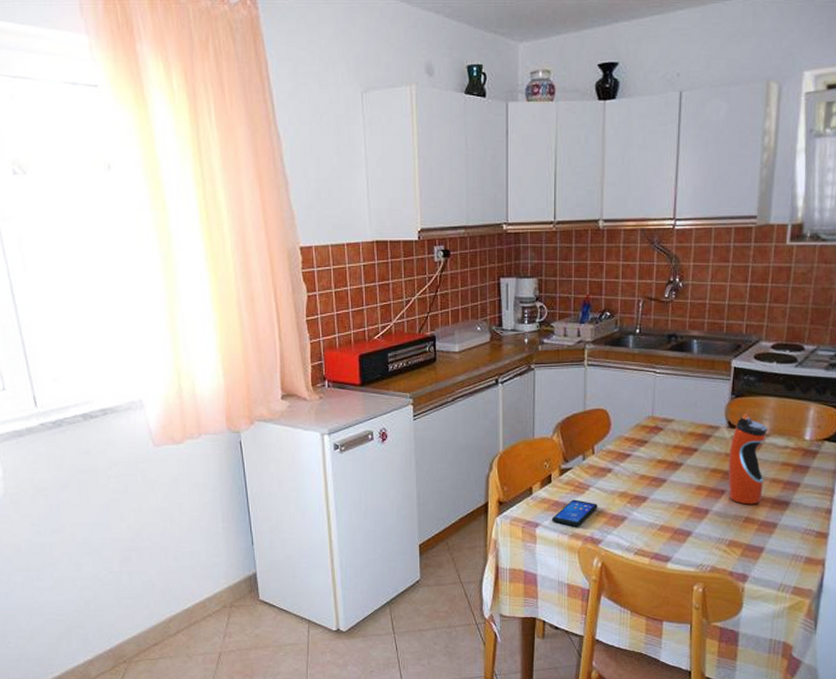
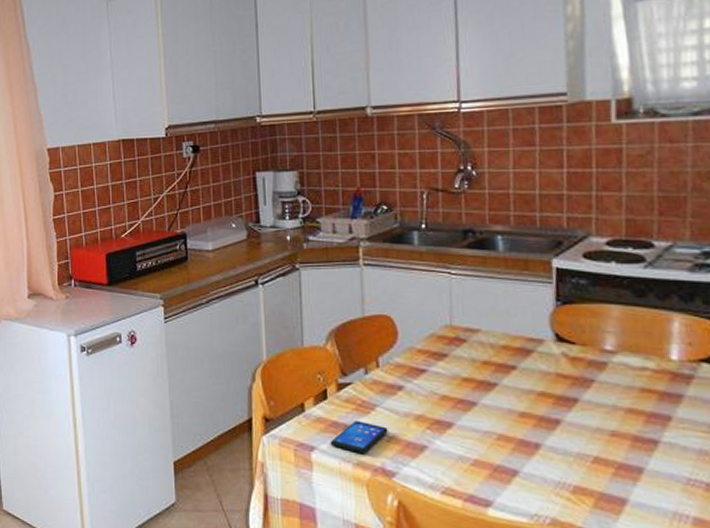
water bottle: present [728,413,768,505] -> none [560,324,616,441]

